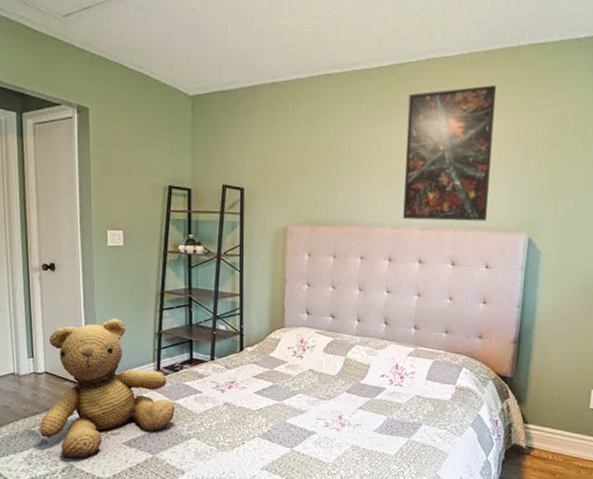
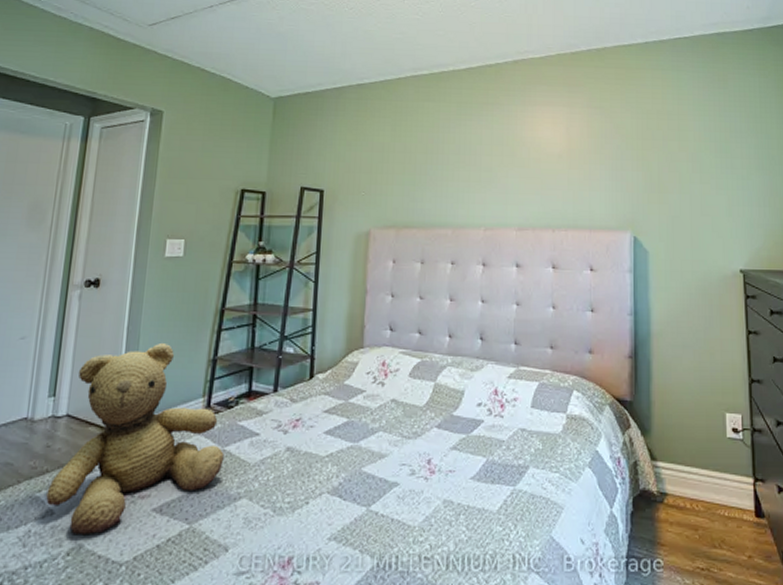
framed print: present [403,85,497,222] -> none [497,84,587,220]

